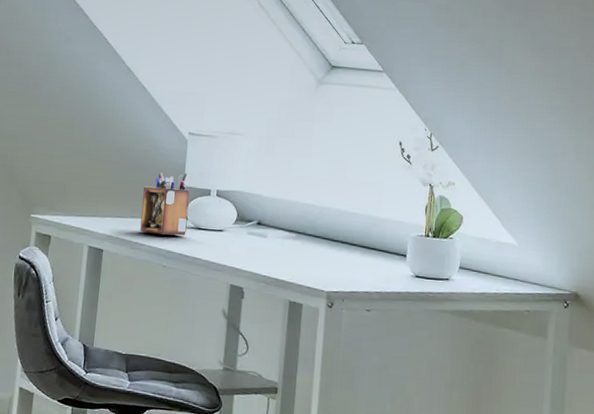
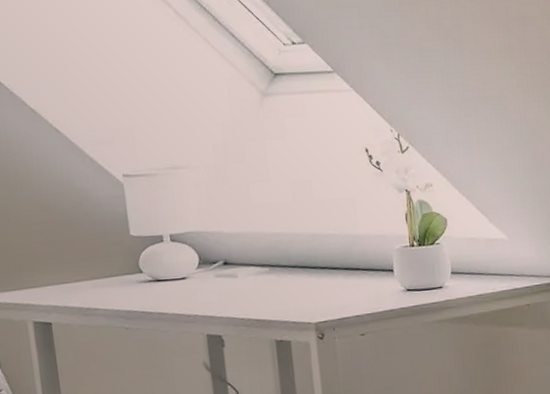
desk organizer: present [140,172,190,236] -> none [84,220,145,296]

